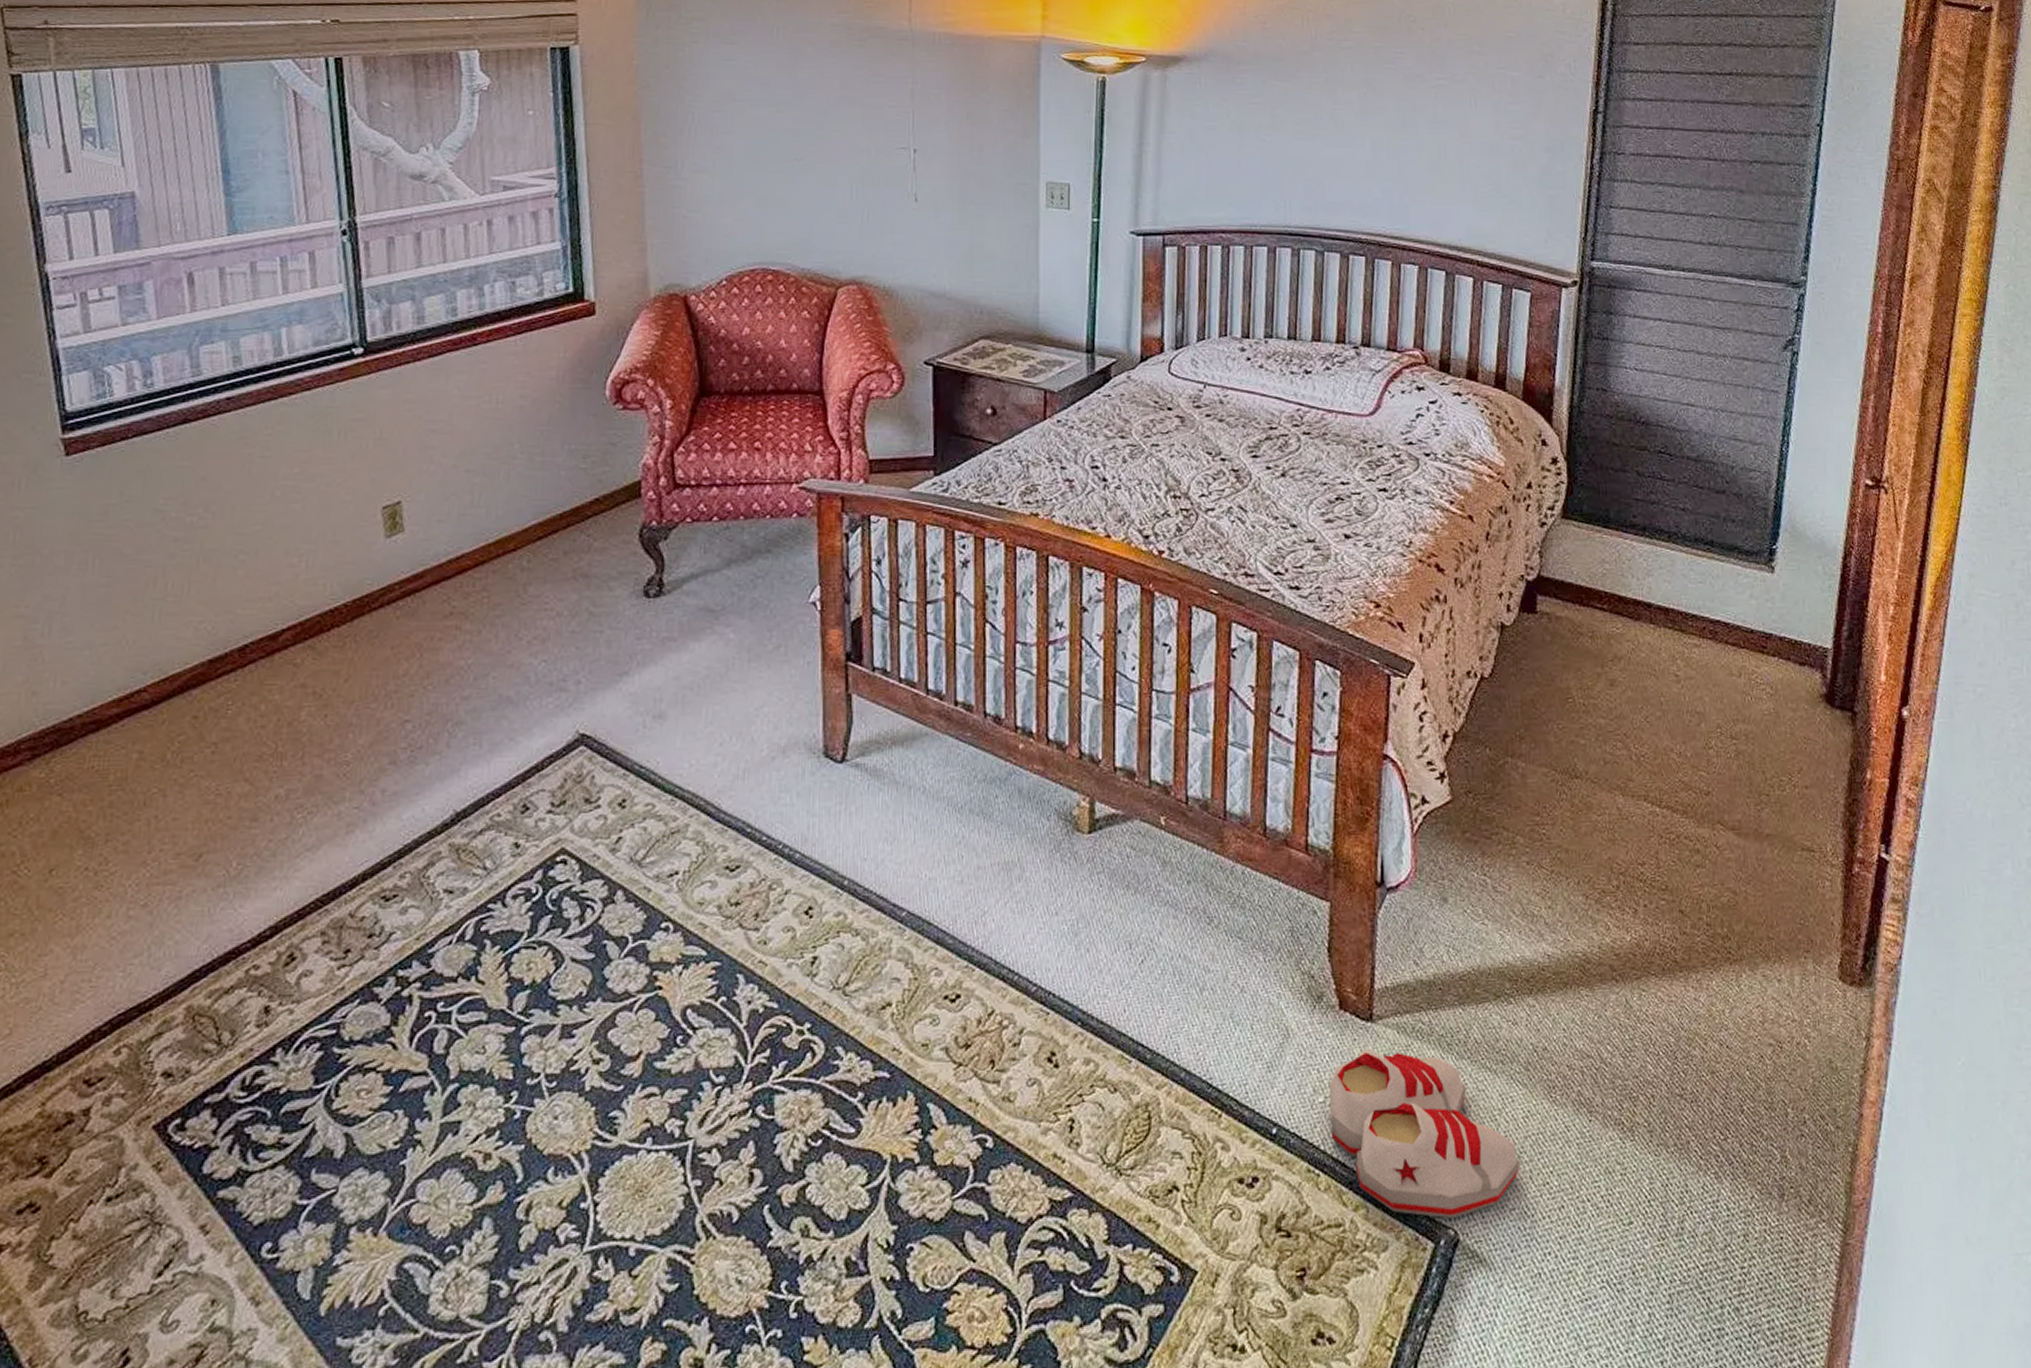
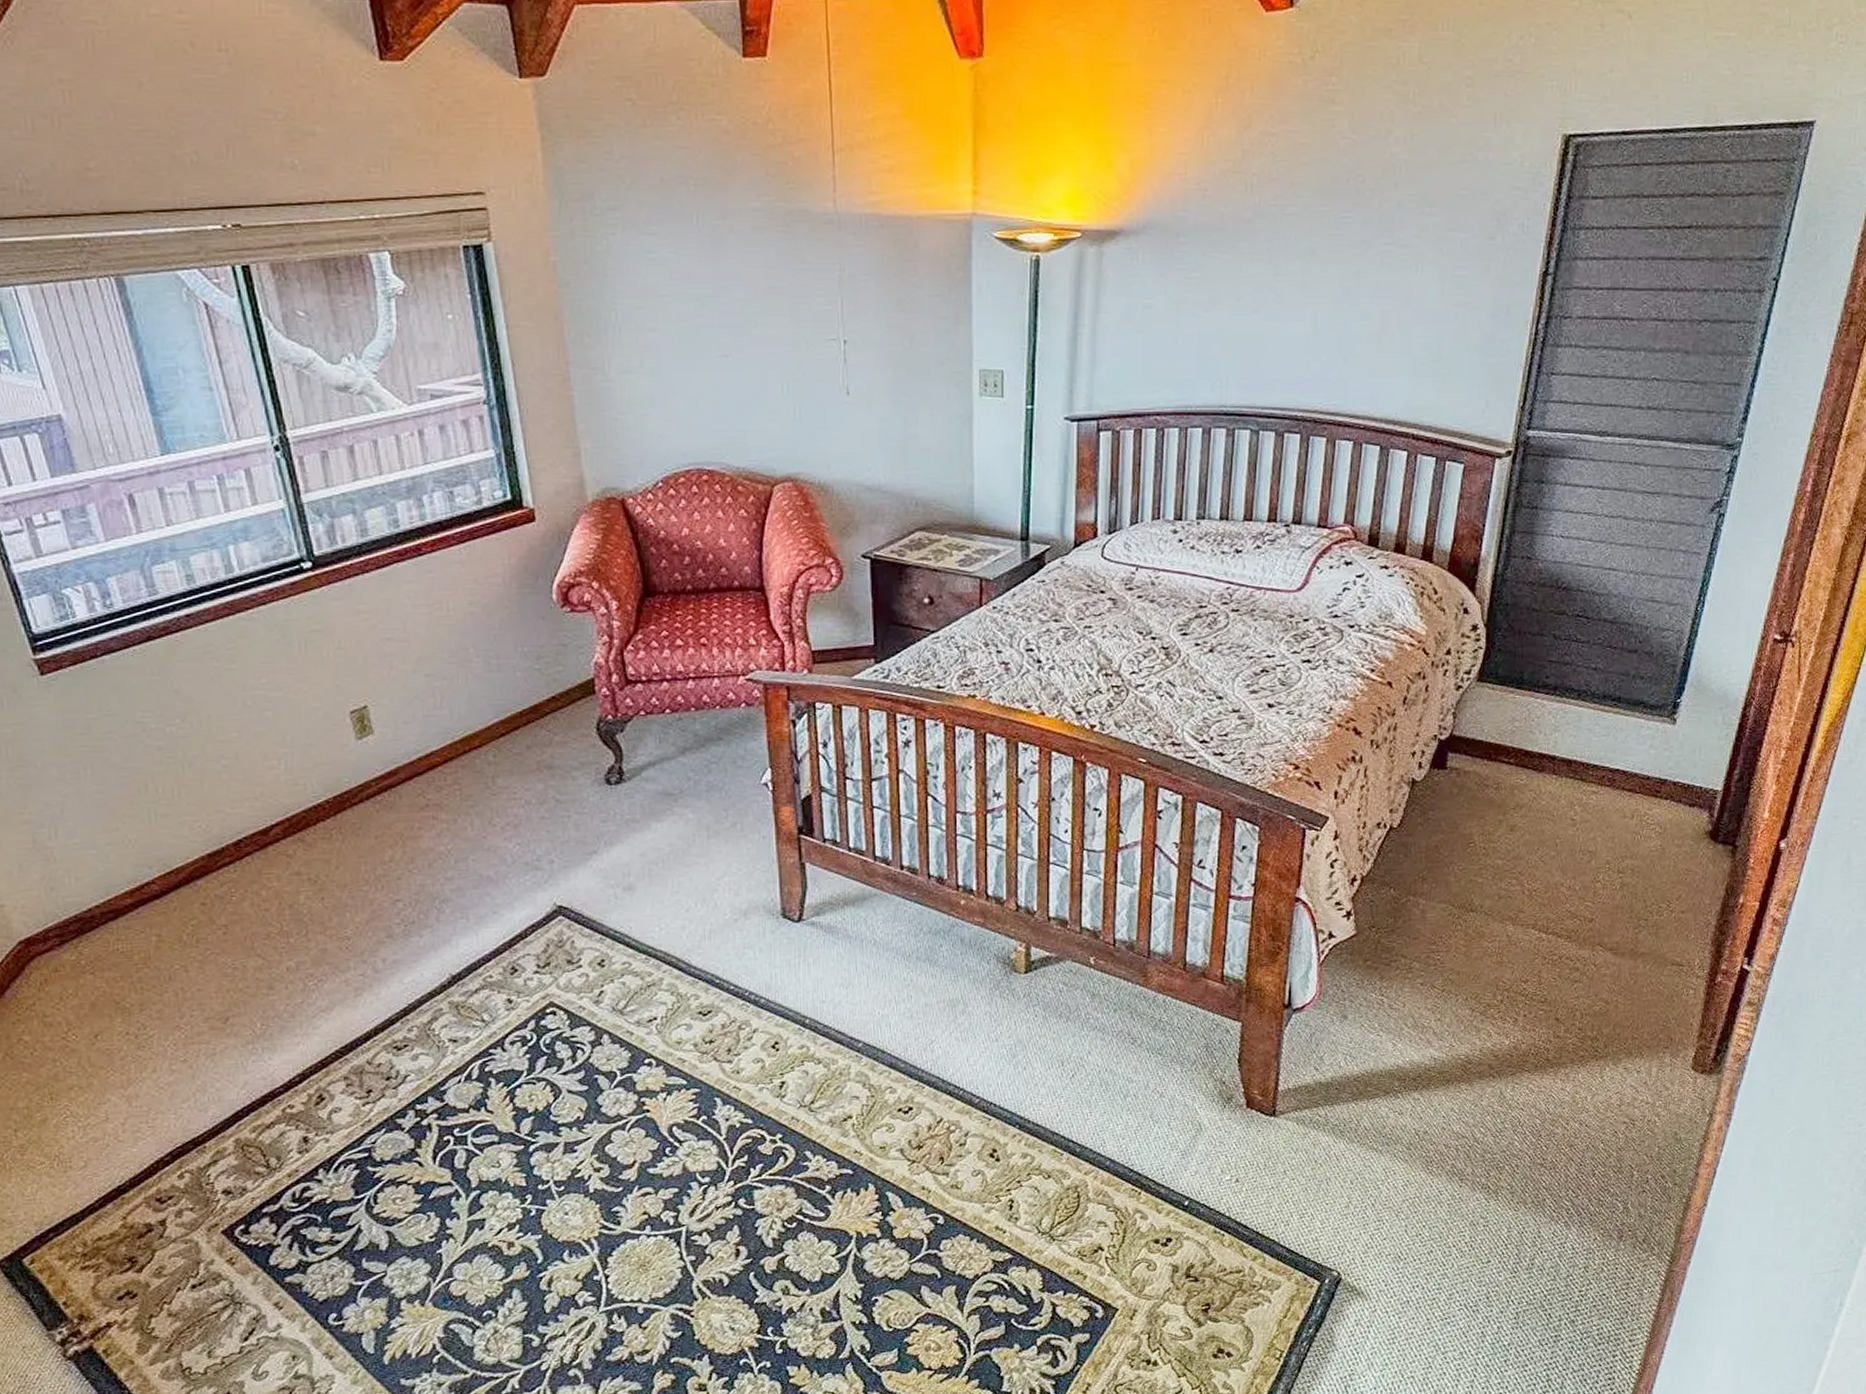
shoe: present [1330,1049,1520,1219] -> none [1235,1138,1397,1264]

